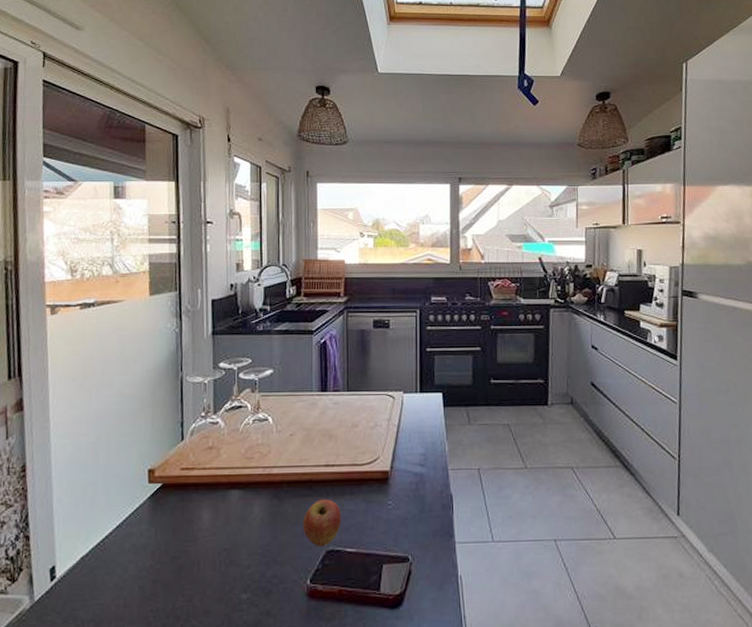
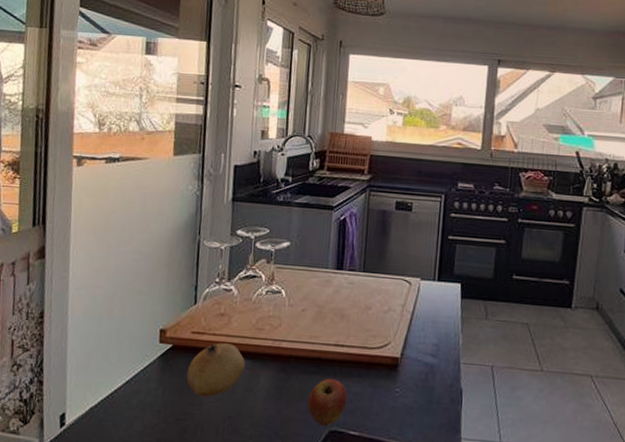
fruit: none [179,476,237,532] -> present [186,343,245,397]

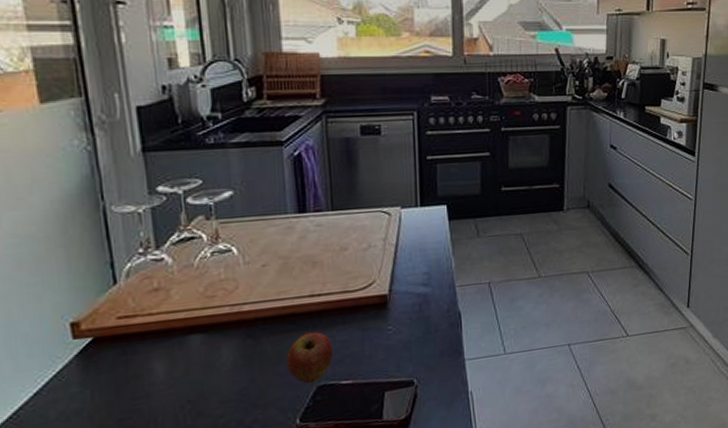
fruit: present [186,343,245,397] -> none [120,320,199,388]

